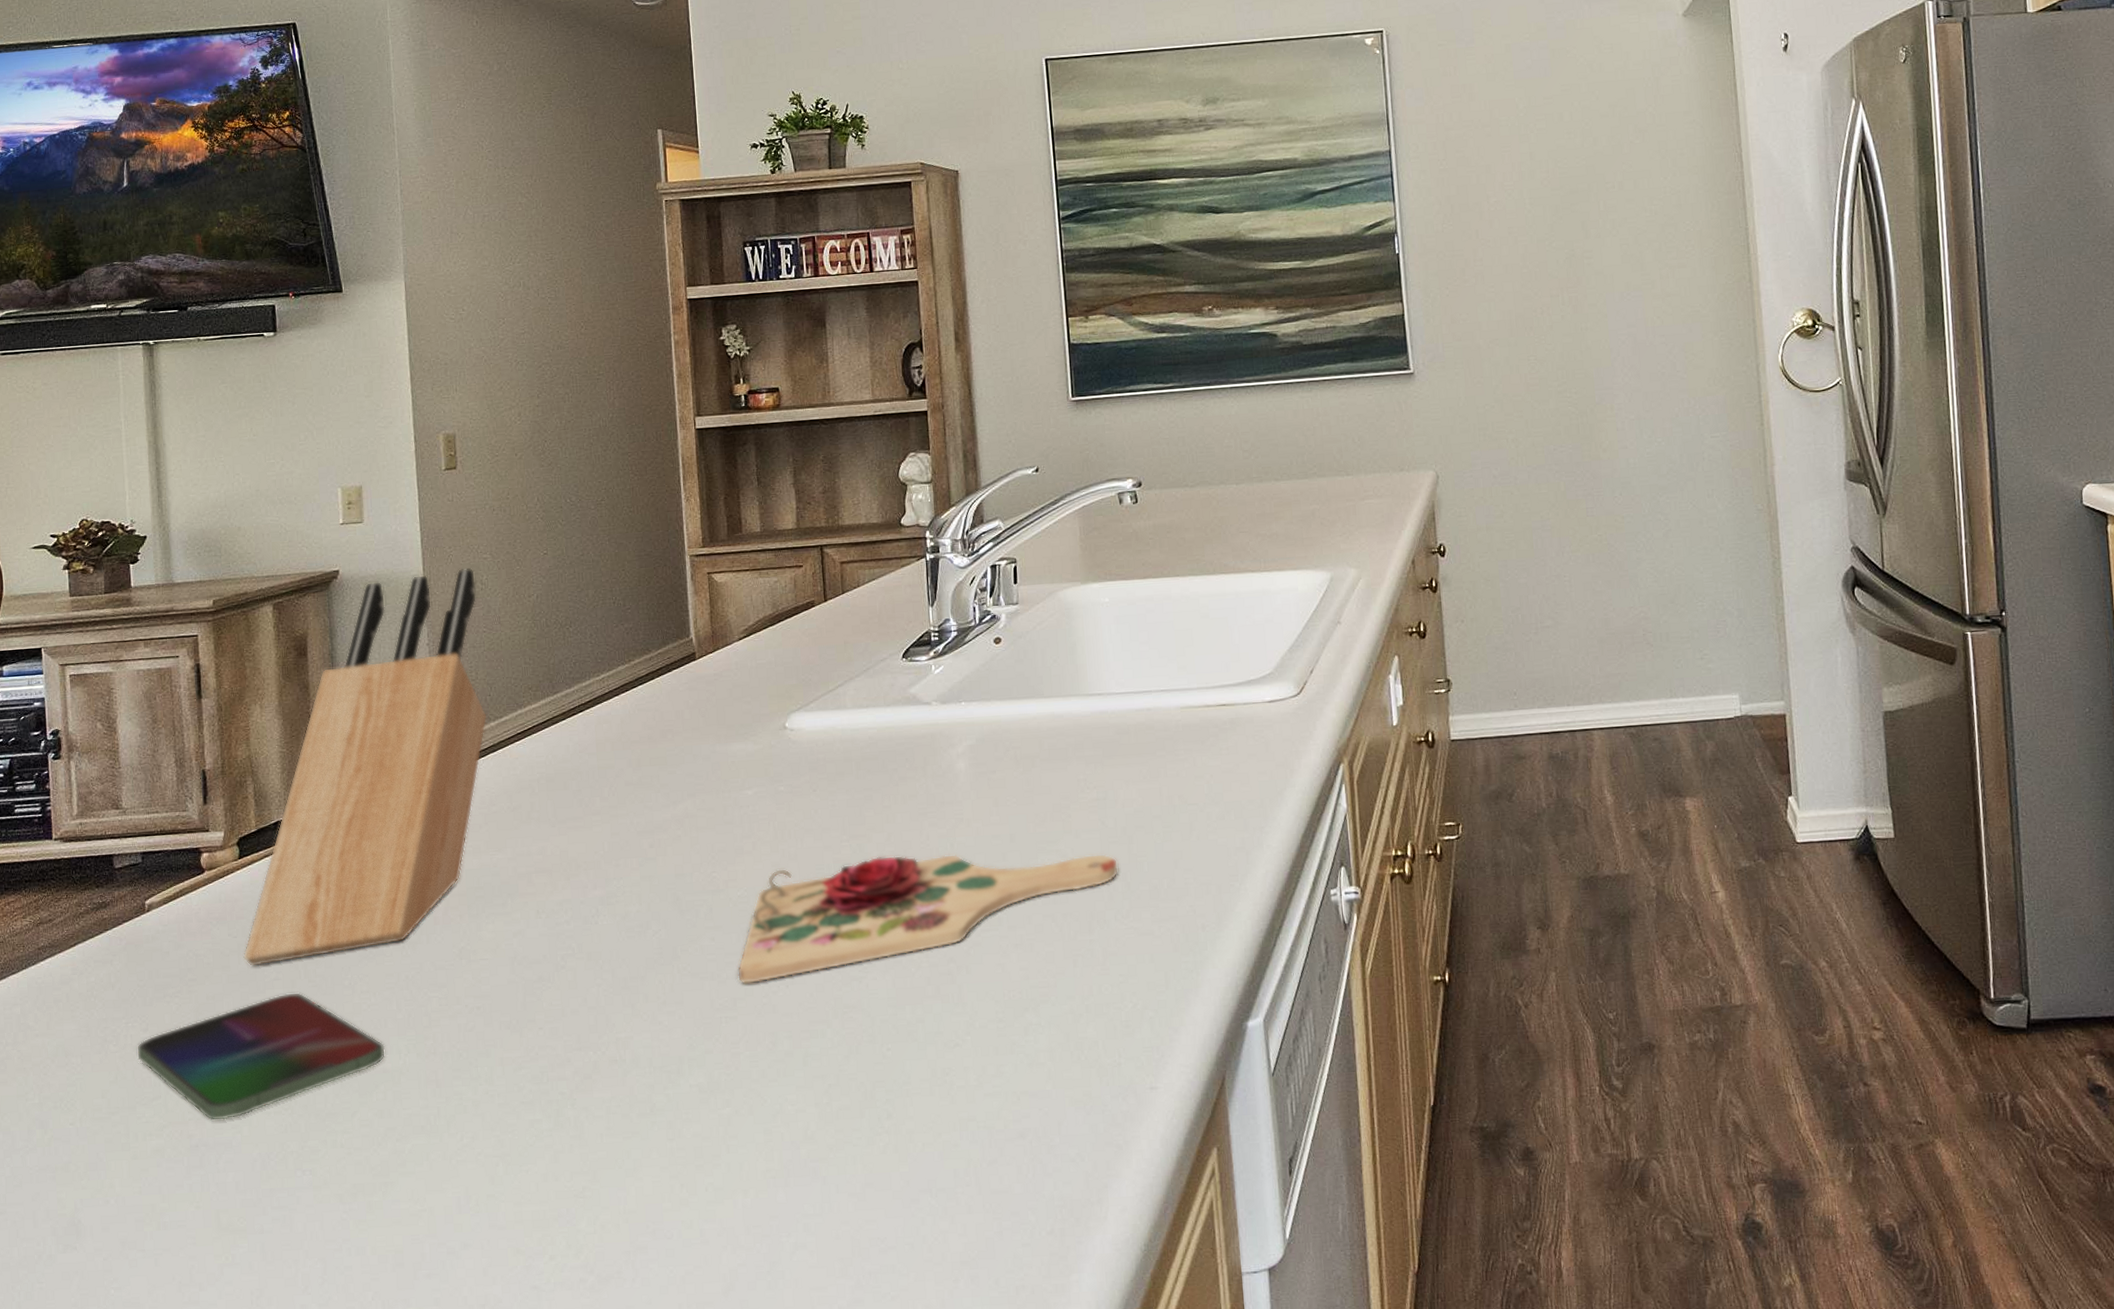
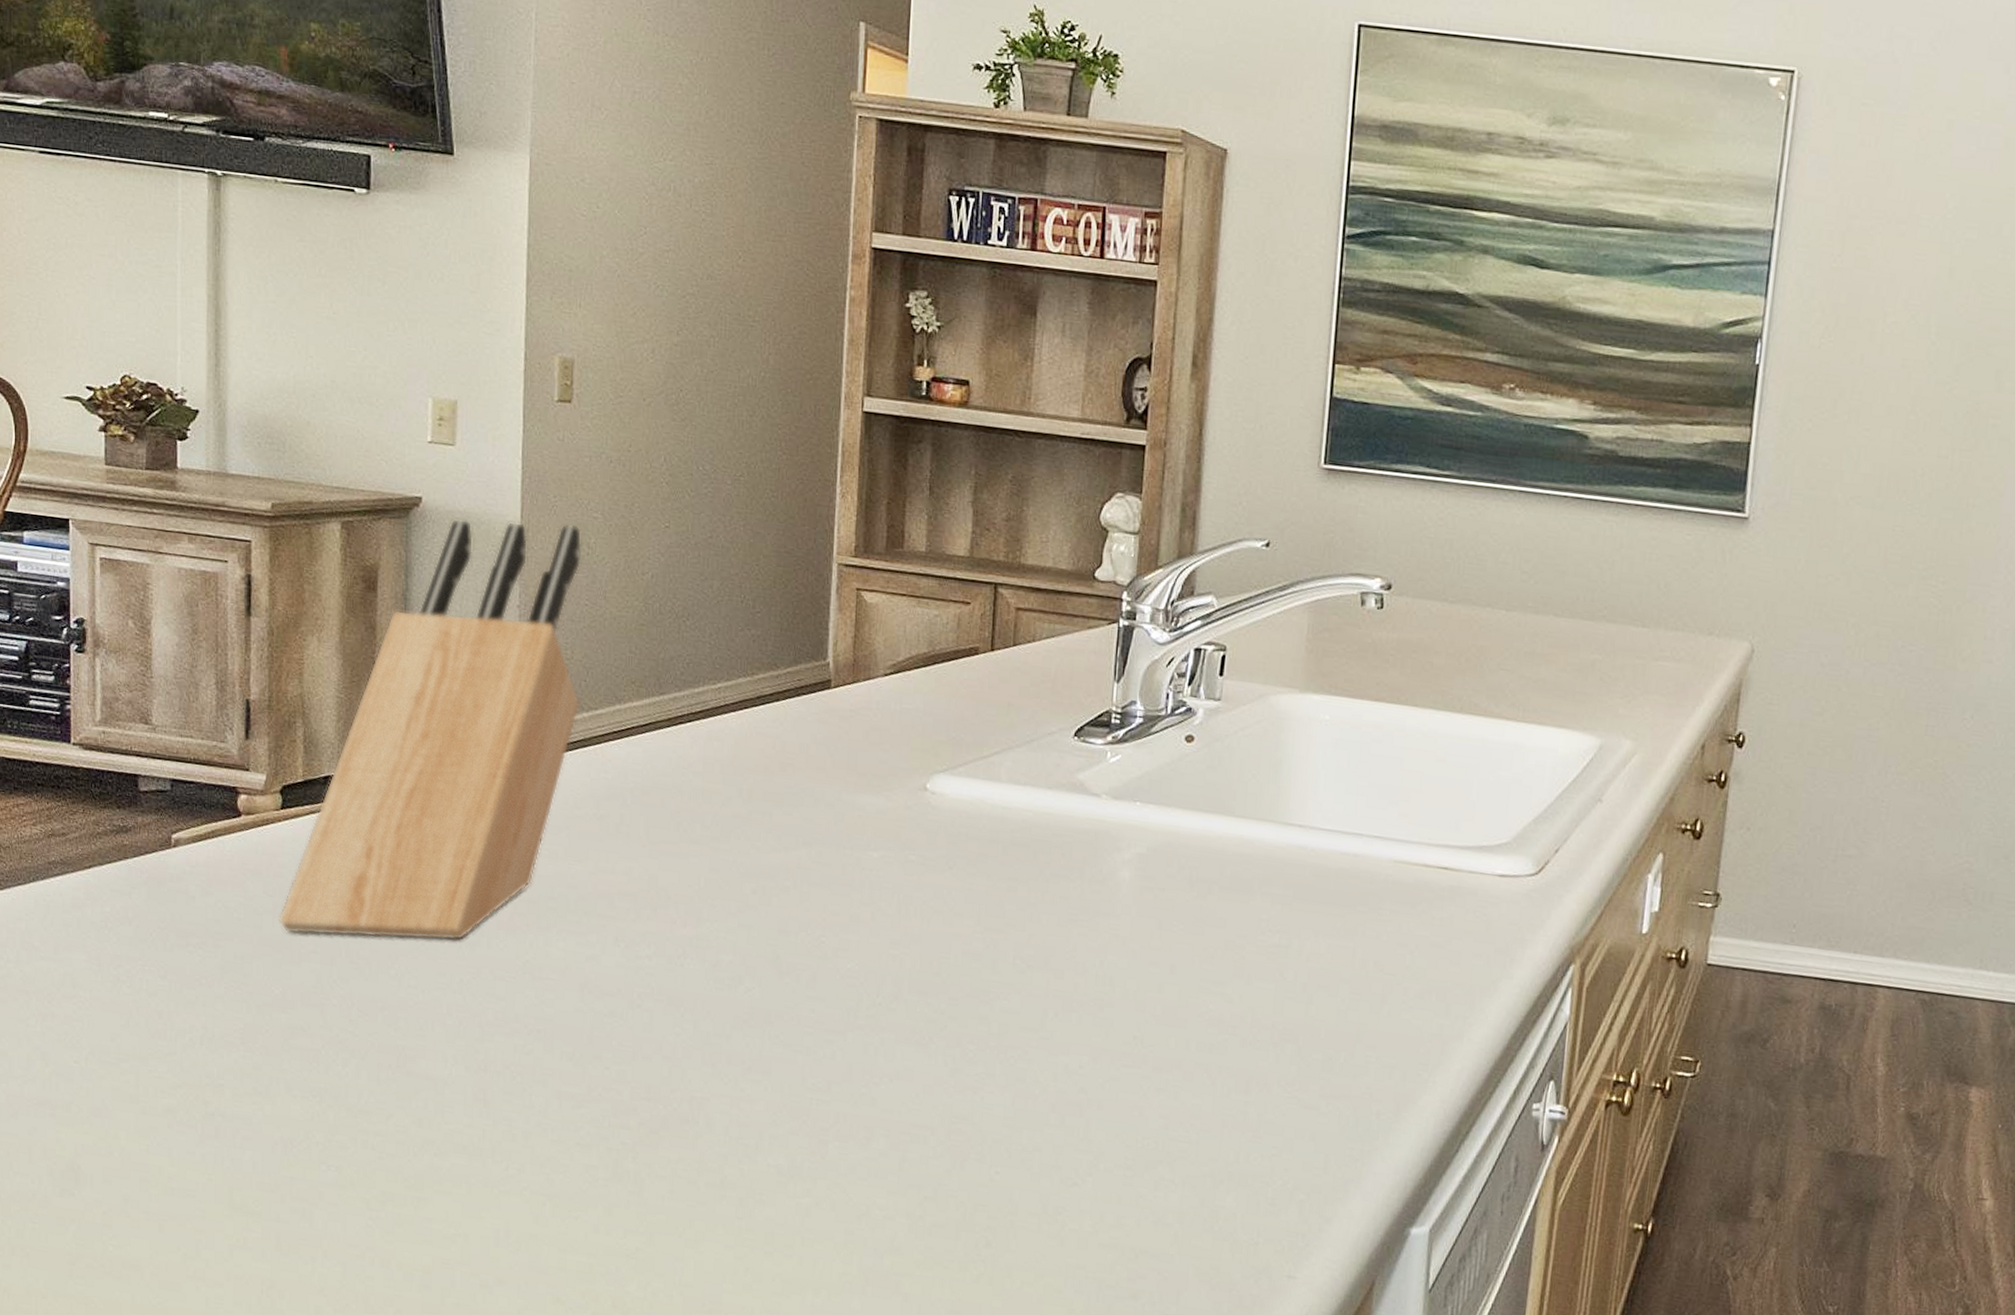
smartphone: present [136,992,385,1121] -> none [152,969,430,1094]
cutting board: present [737,853,1119,985] -> none [836,947,1292,1075]

